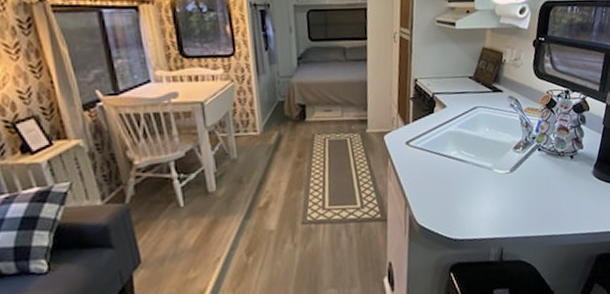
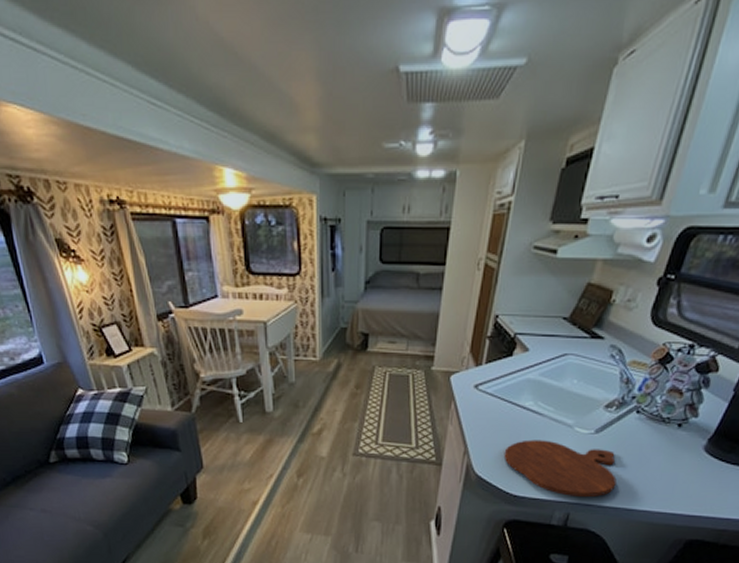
cutting board: none [439,183,535,233] -> present [503,440,617,498]

